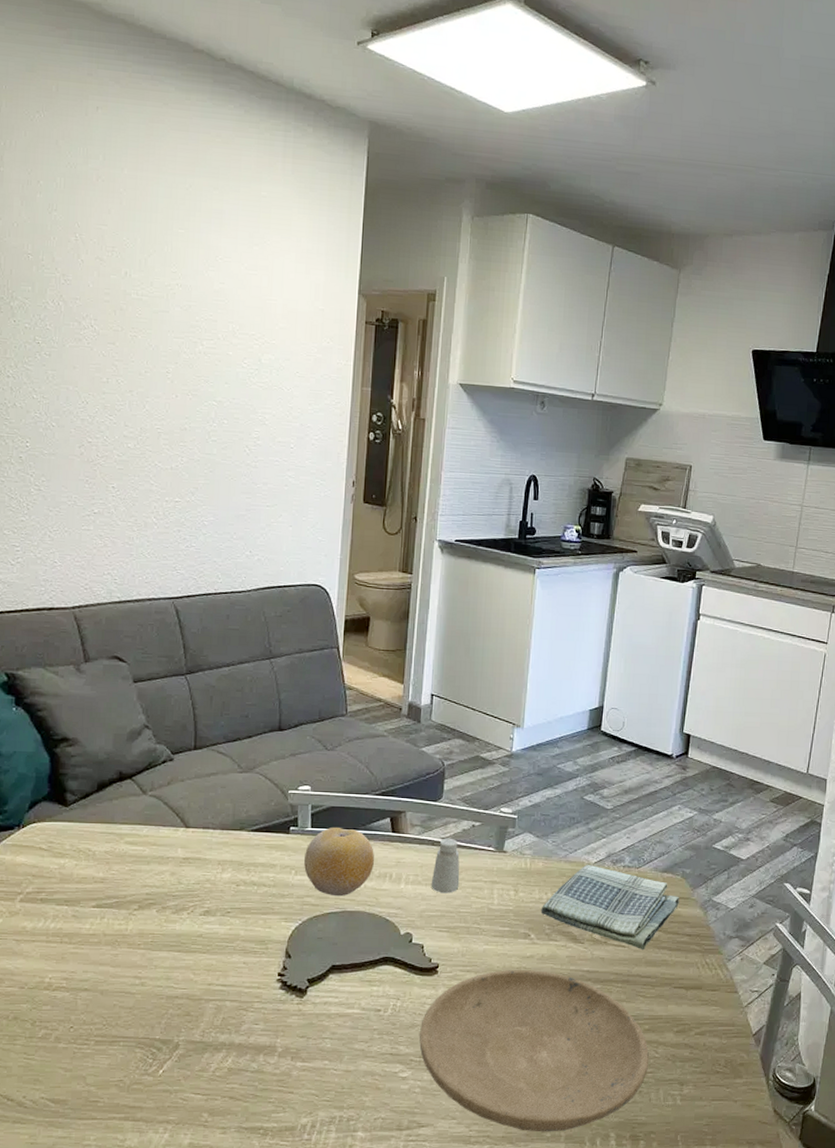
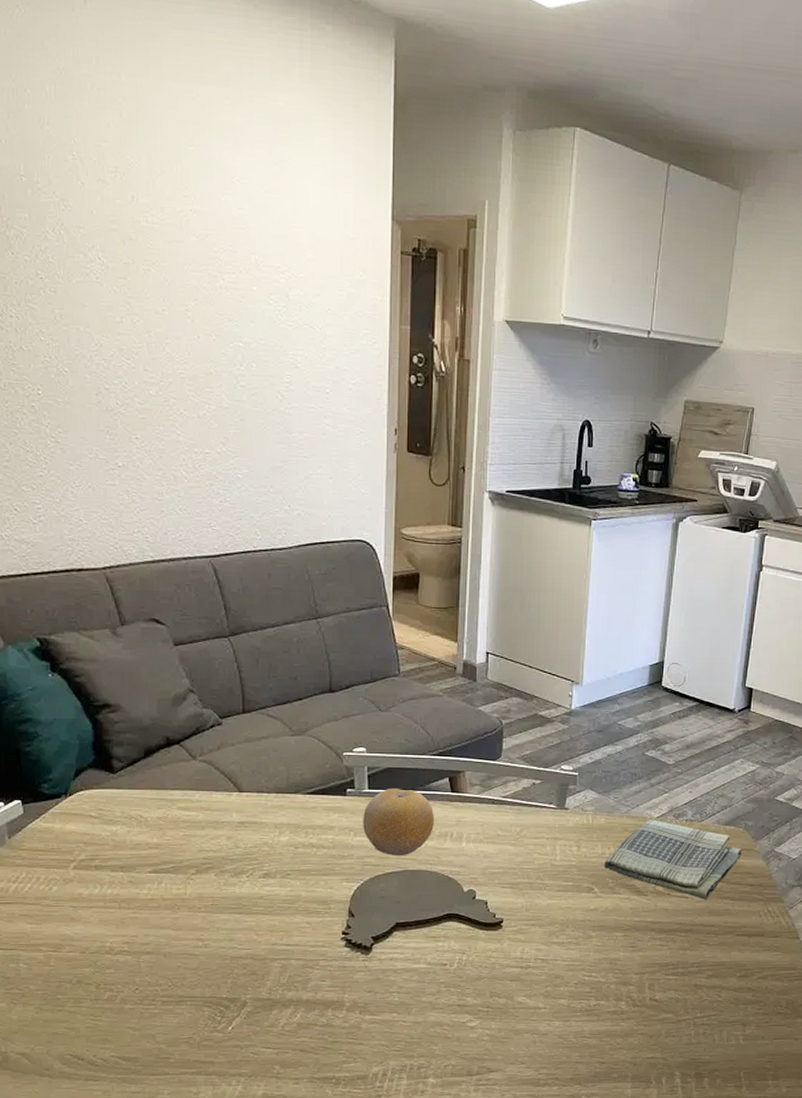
plate: present [419,969,649,1132] -> none [485,921,712,1073]
saltshaker: present [431,838,460,893] -> none [492,796,522,851]

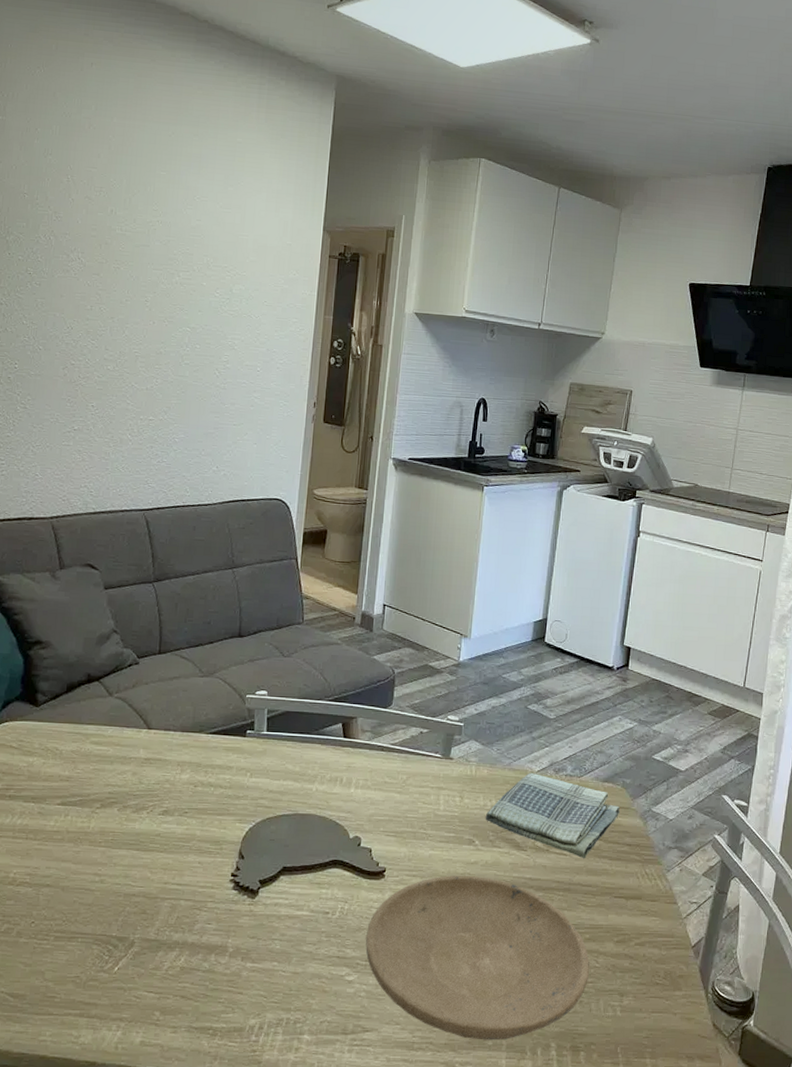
fruit: present [363,788,434,856] -> none [259,731,326,799]
plate: none [485,921,712,1073] -> present [365,875,590,1041]

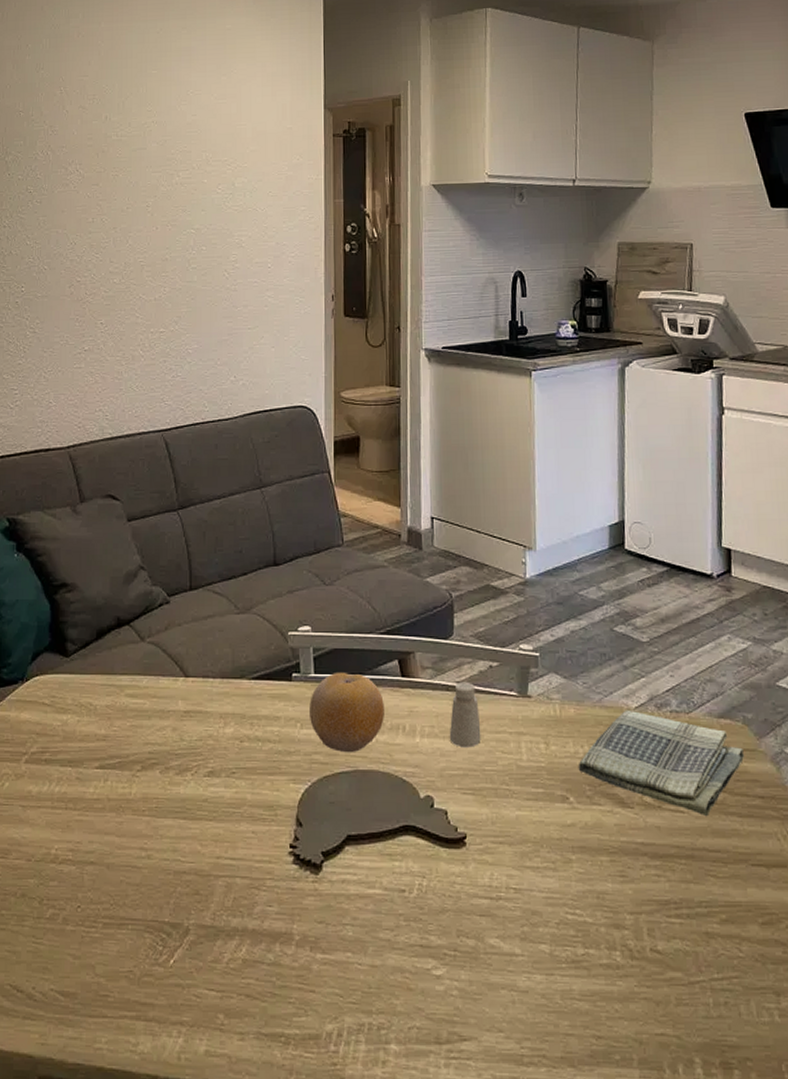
fruit: none [259,731,326,799] -> present [310,671,384,753]
plate: present [365,875,590,1041] -> none [451,840,732,1054]
saltshaker: none [379,744,408,798] -> present [449,681,481,748]

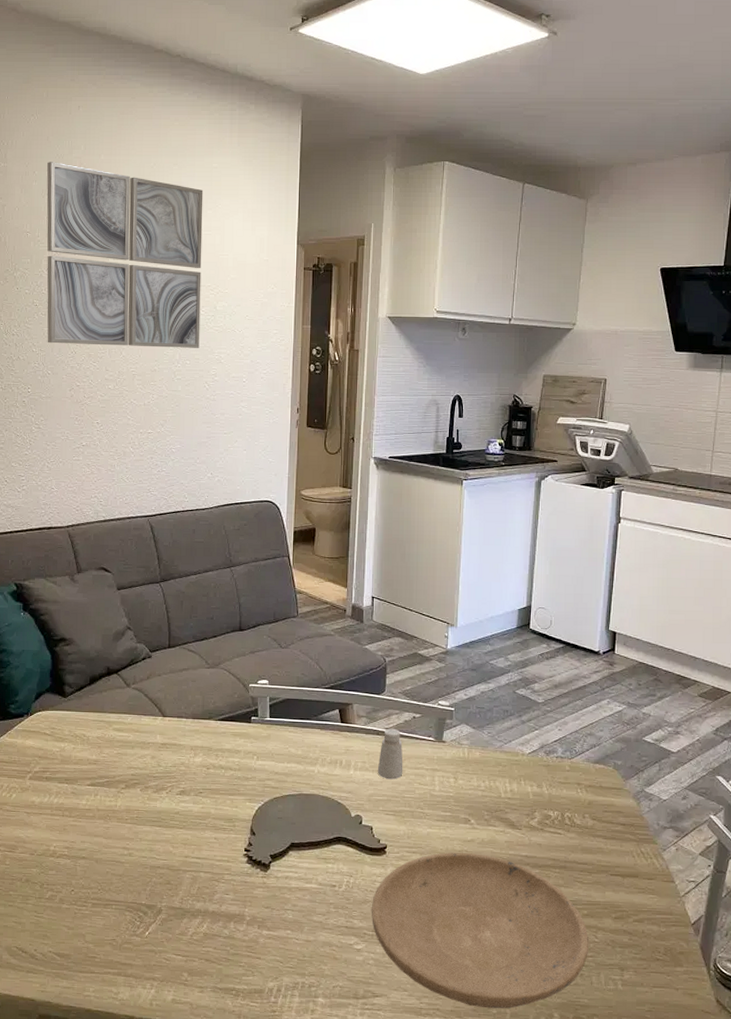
wall art: none [41,33,217,235] -> present [46,162,204,348]
fruit: present [310,671,384,753] -> none [264,717,326,781]
plate: none [451,840,732,1054] -> present [371,852,588,1009]
dish towel: present [578,709,745,816] -> none [479,754,613,837]

